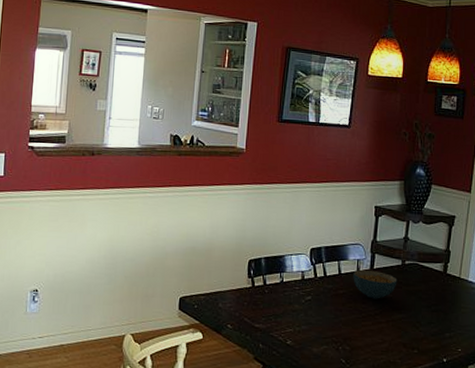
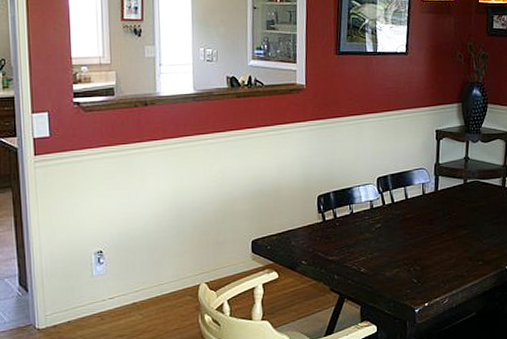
cereal bowl: present [353,269,397,299] -> none [419,192,461,219]

